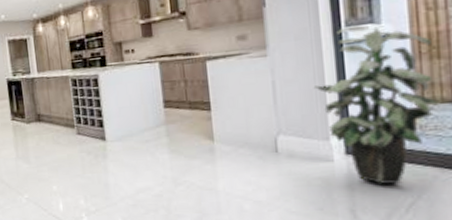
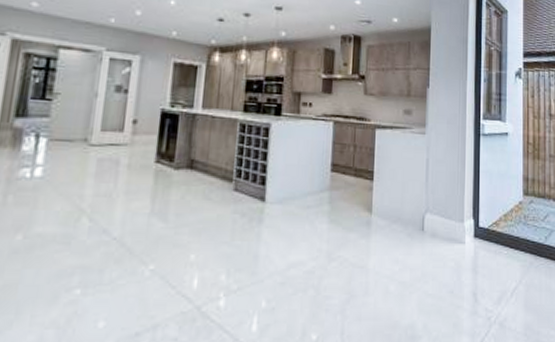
indoor plant: present [313,25,440,184] -> none [456,120,537,268]

